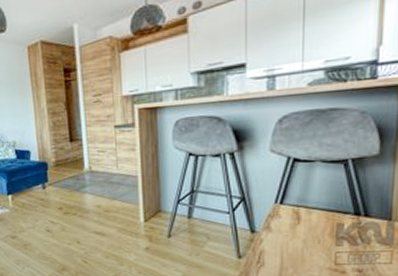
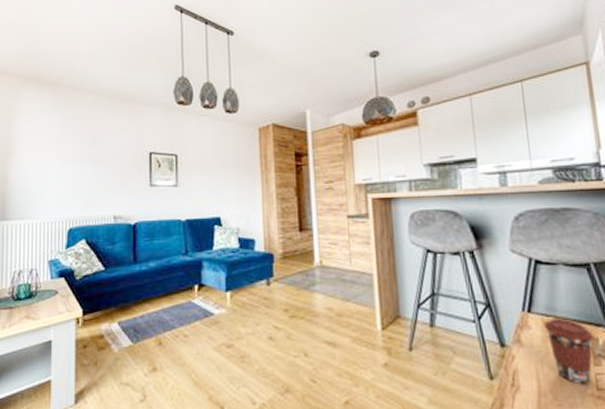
coffee cup: none [293,208,340,261] -> present [543,318,594,385]

